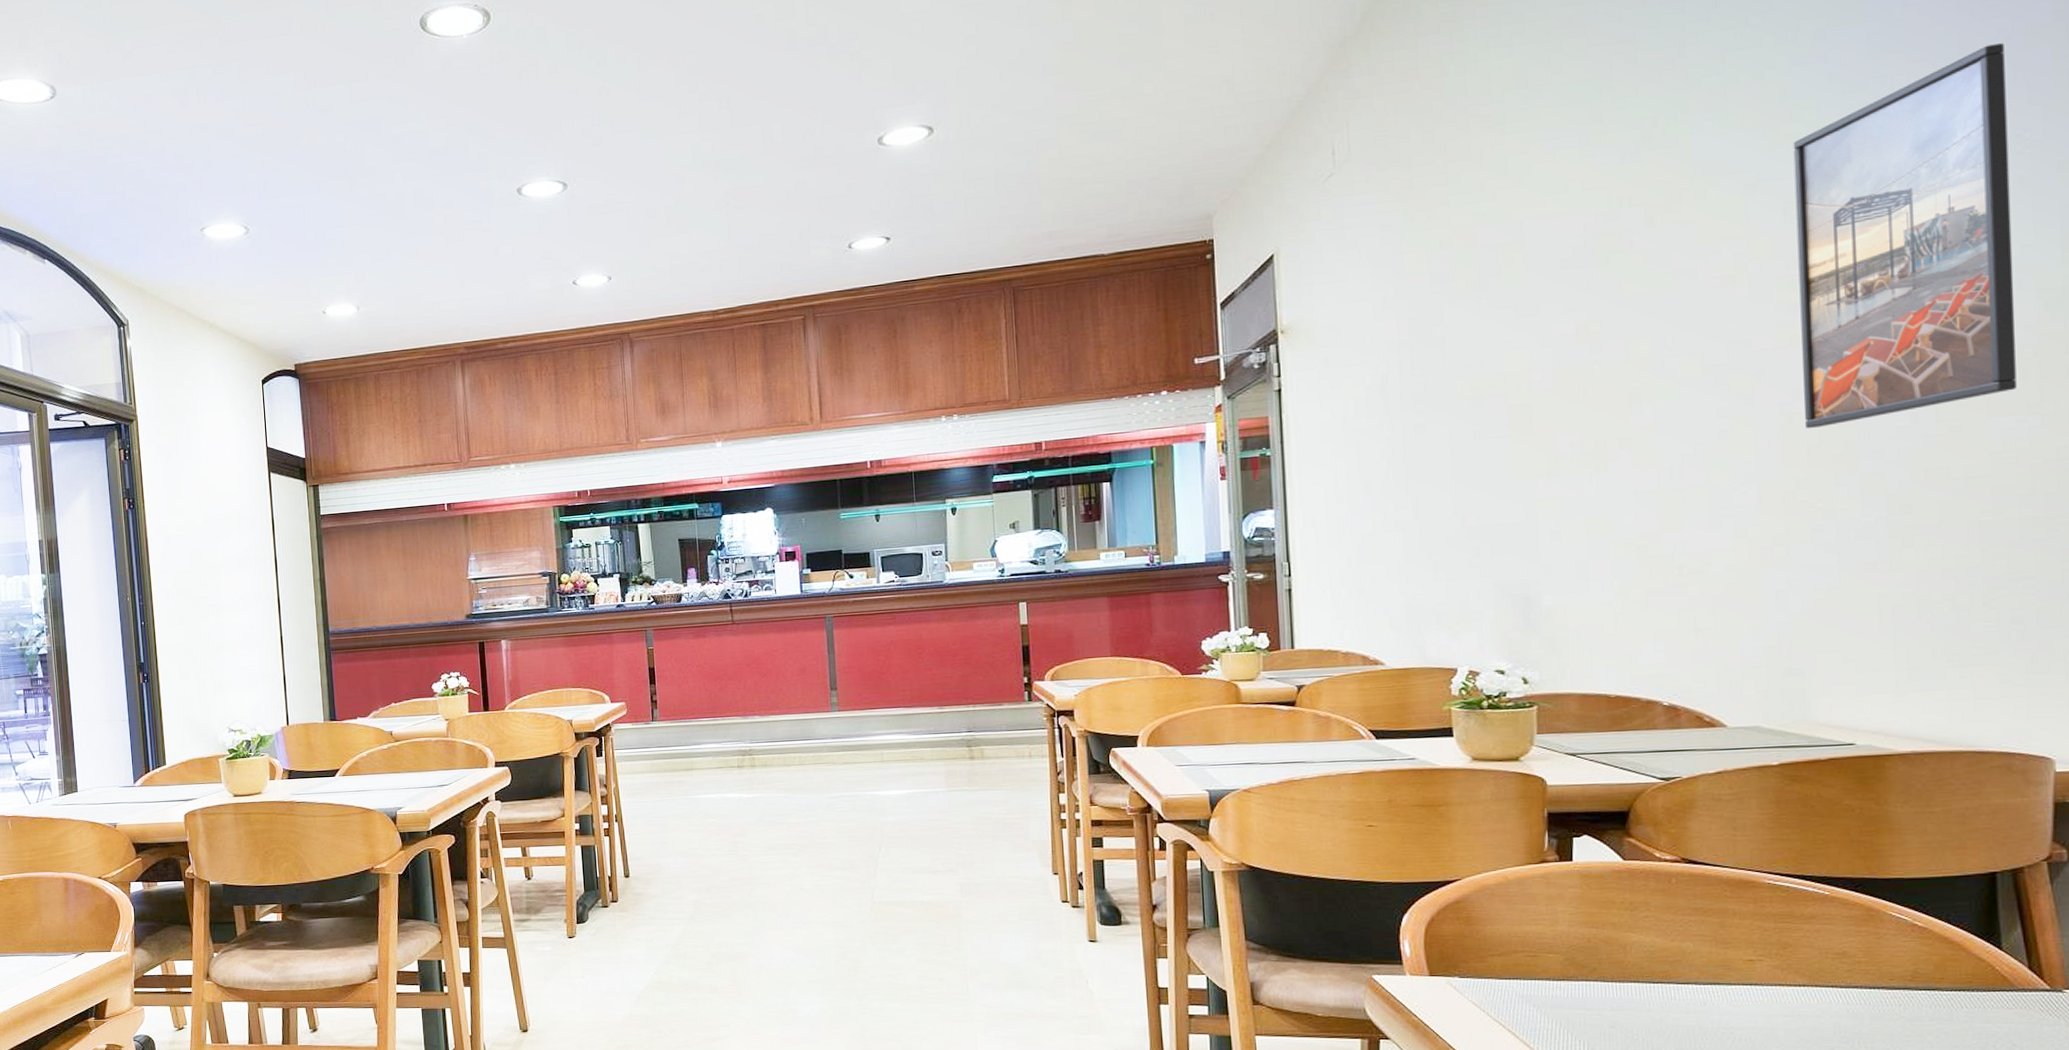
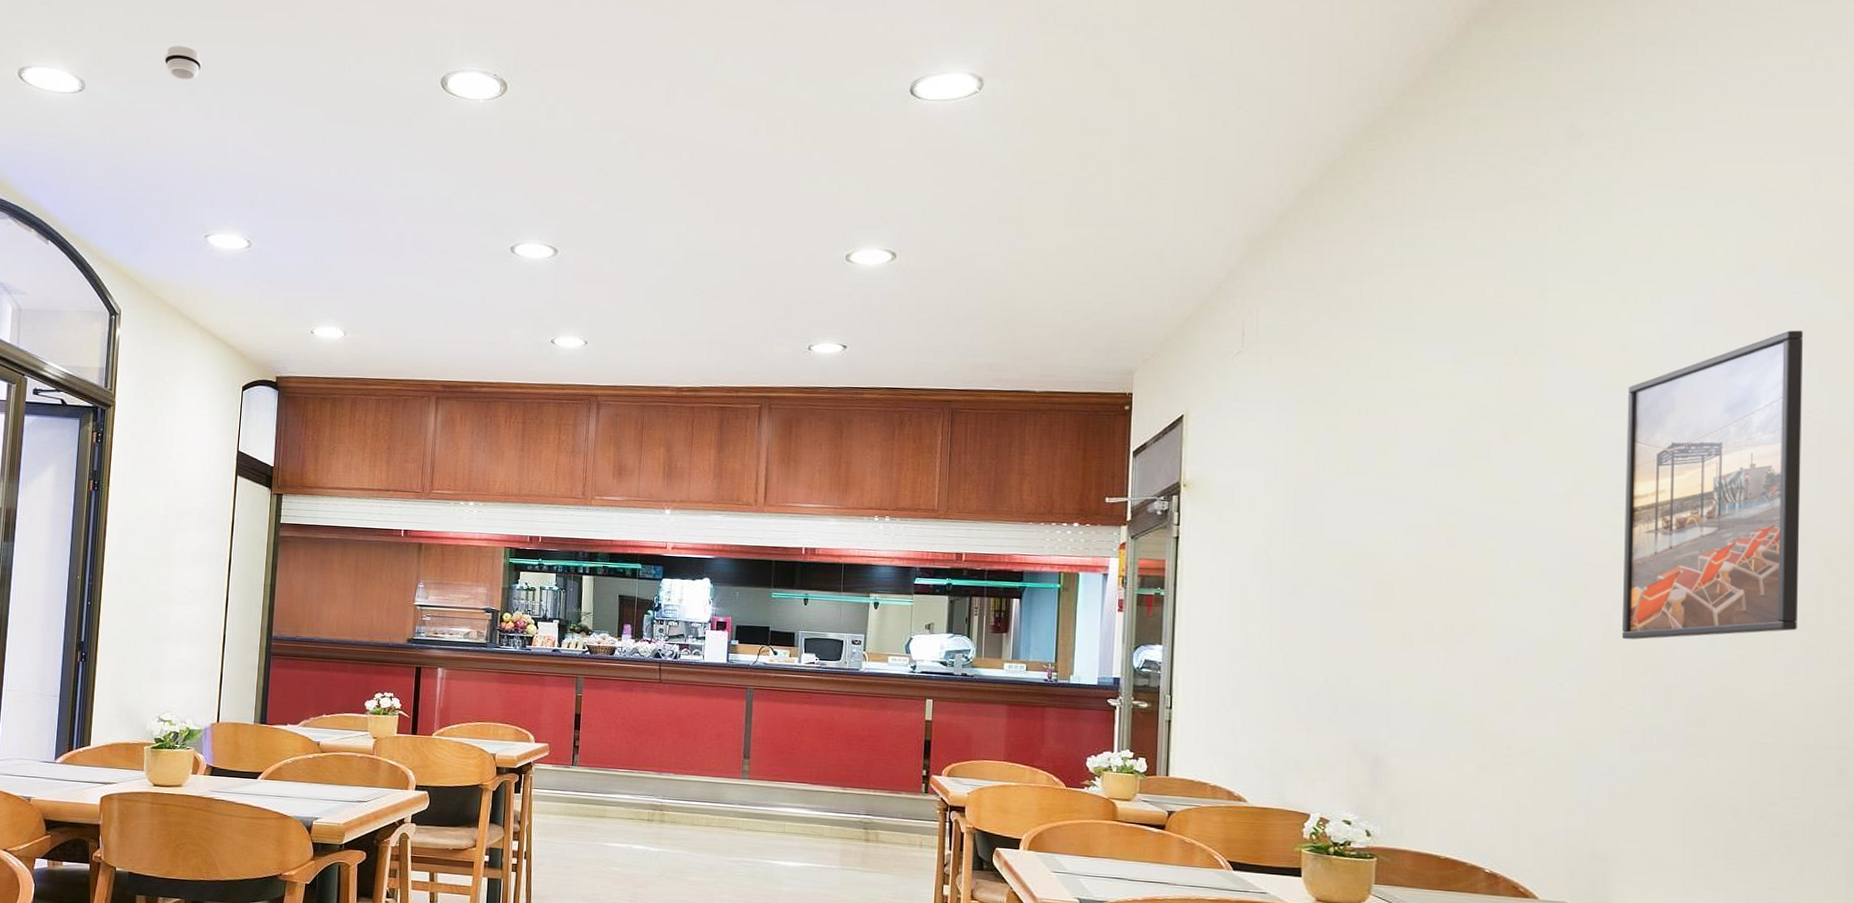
smoke detector: none [131,31,170,68] -> present [164,46,202,80]

